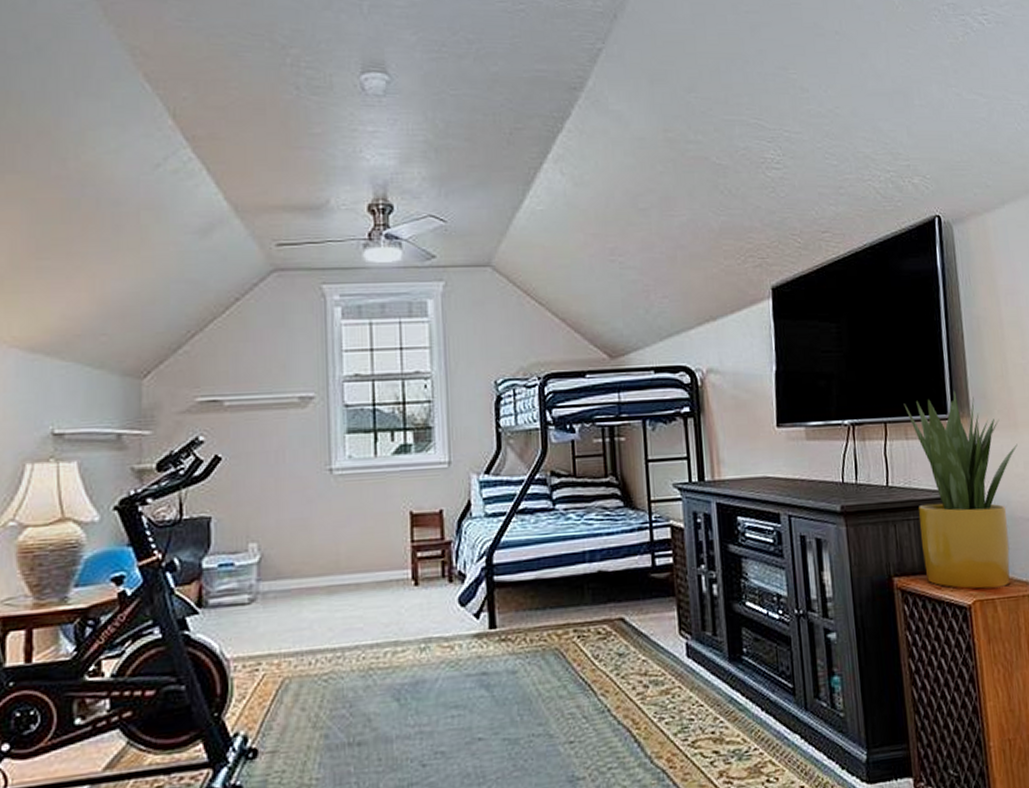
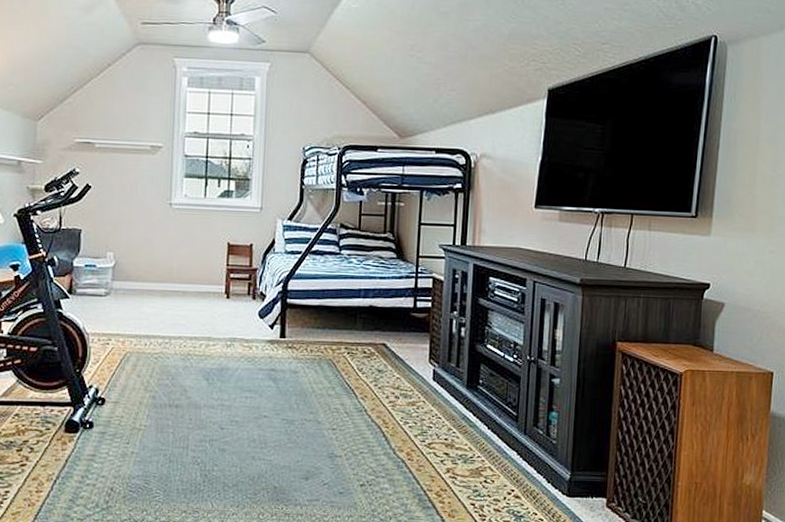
planter: present [903,390,1018,589] -> none [646,193,752,362]

